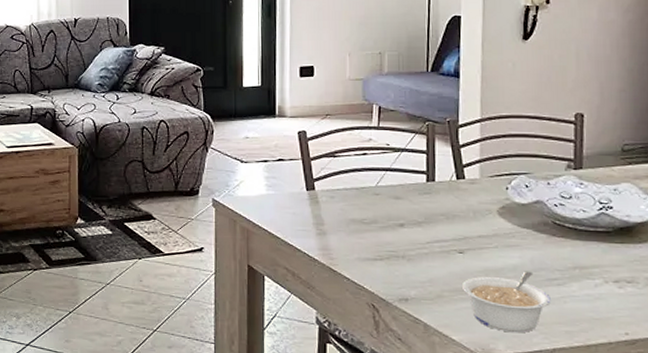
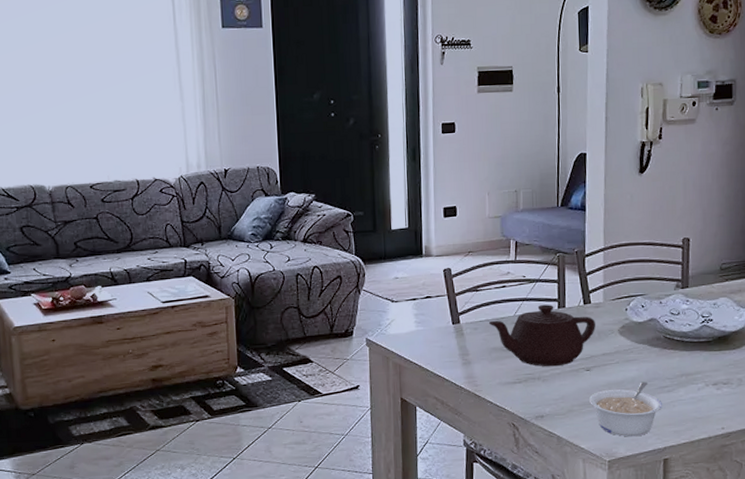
teapot: none [348,177,471,246] -> present [489,305,596,367]

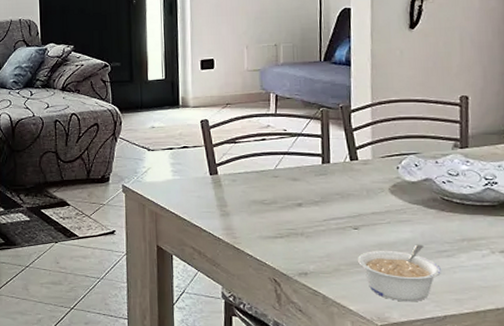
teapot: present [489,305,596,367] -> none [248,159,365,223]

